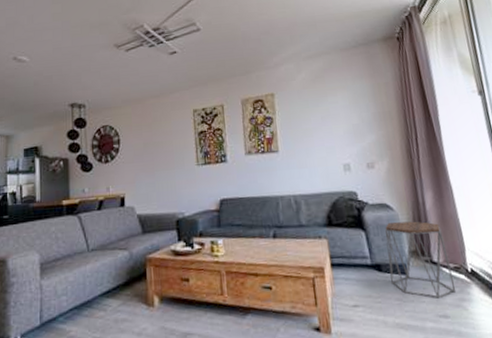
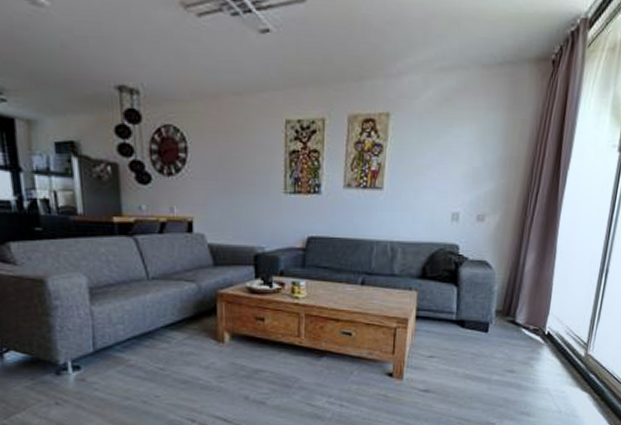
side table: present [385,221,456,299] -> none [471,281,533,355]

